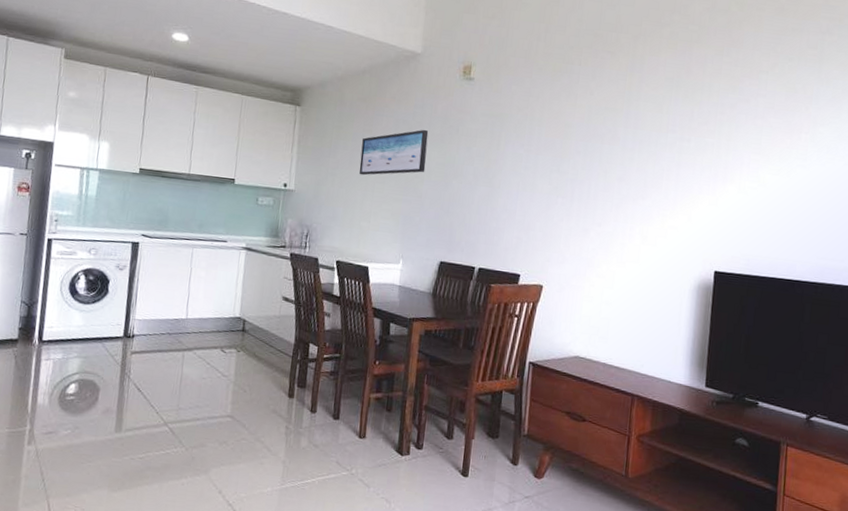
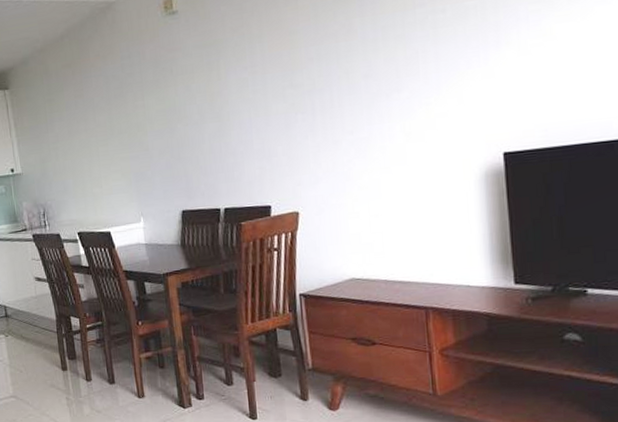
wall art: present [359,129,429,176] -> none [76,79,147,143]

